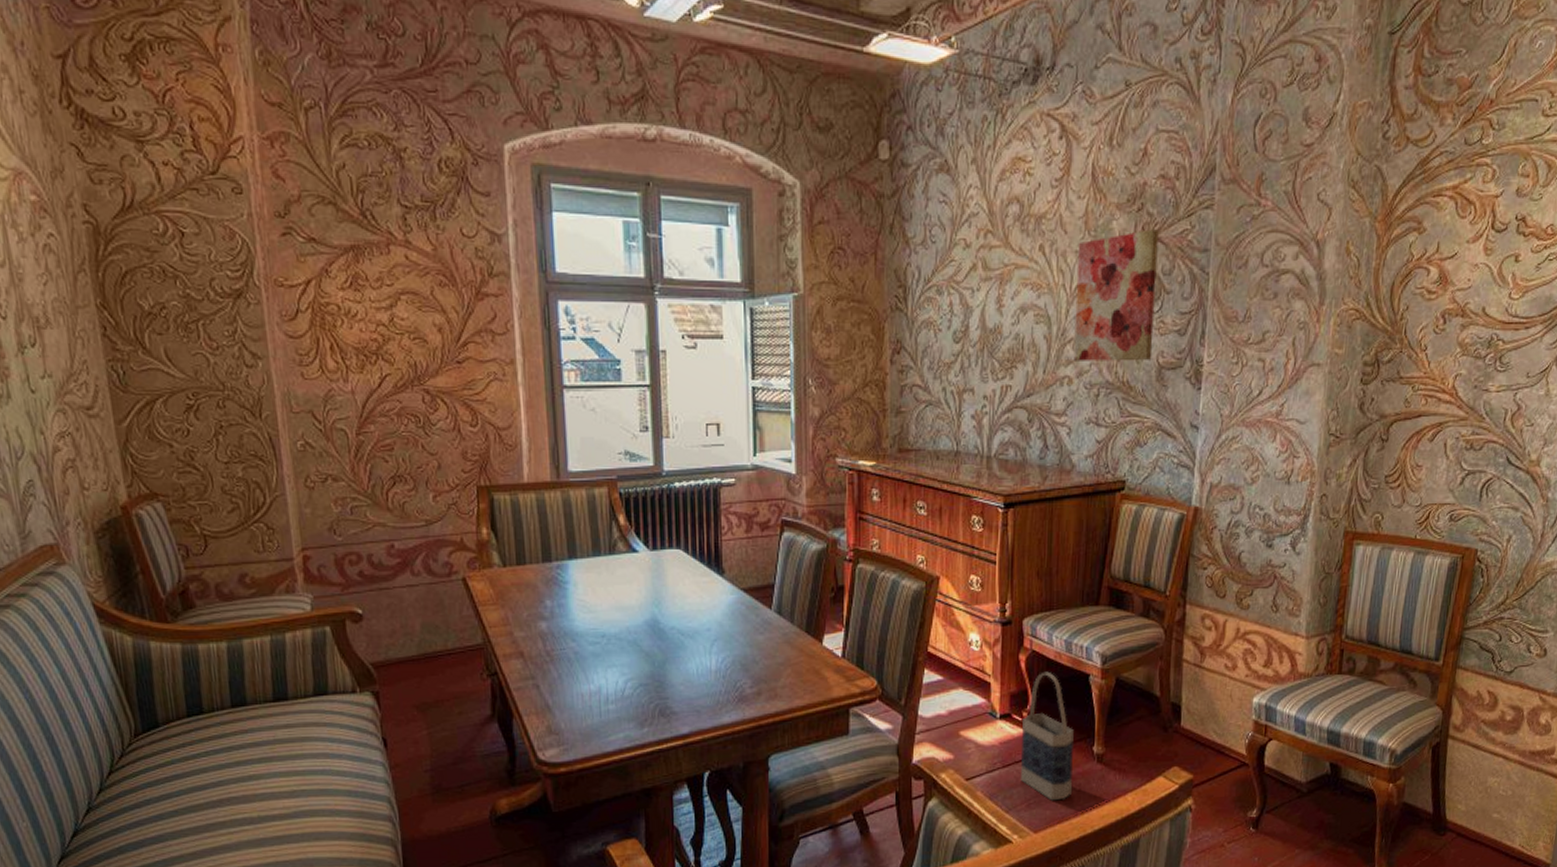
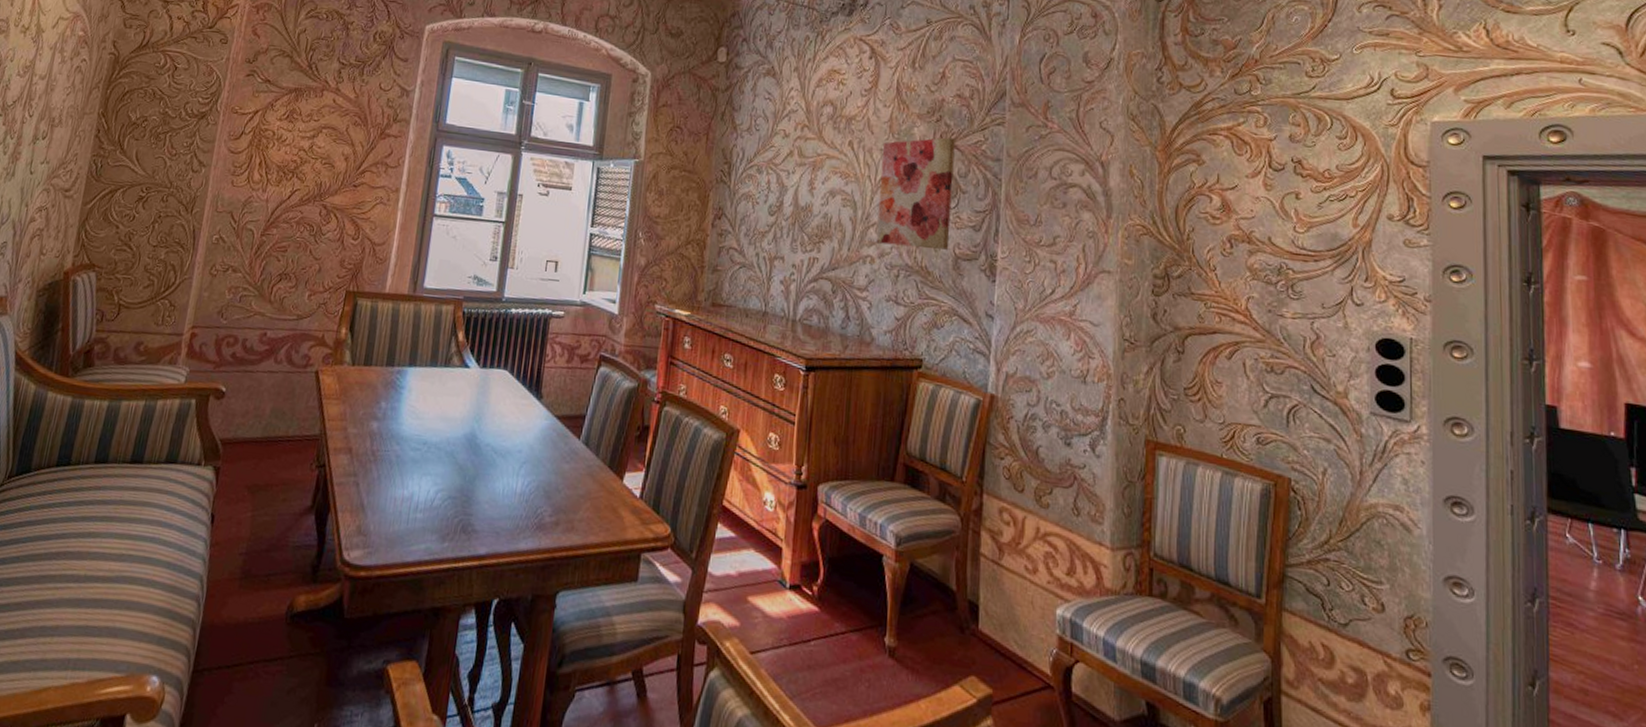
bag: present [1021,671,1075,801] -> none [807,544,866,696]

